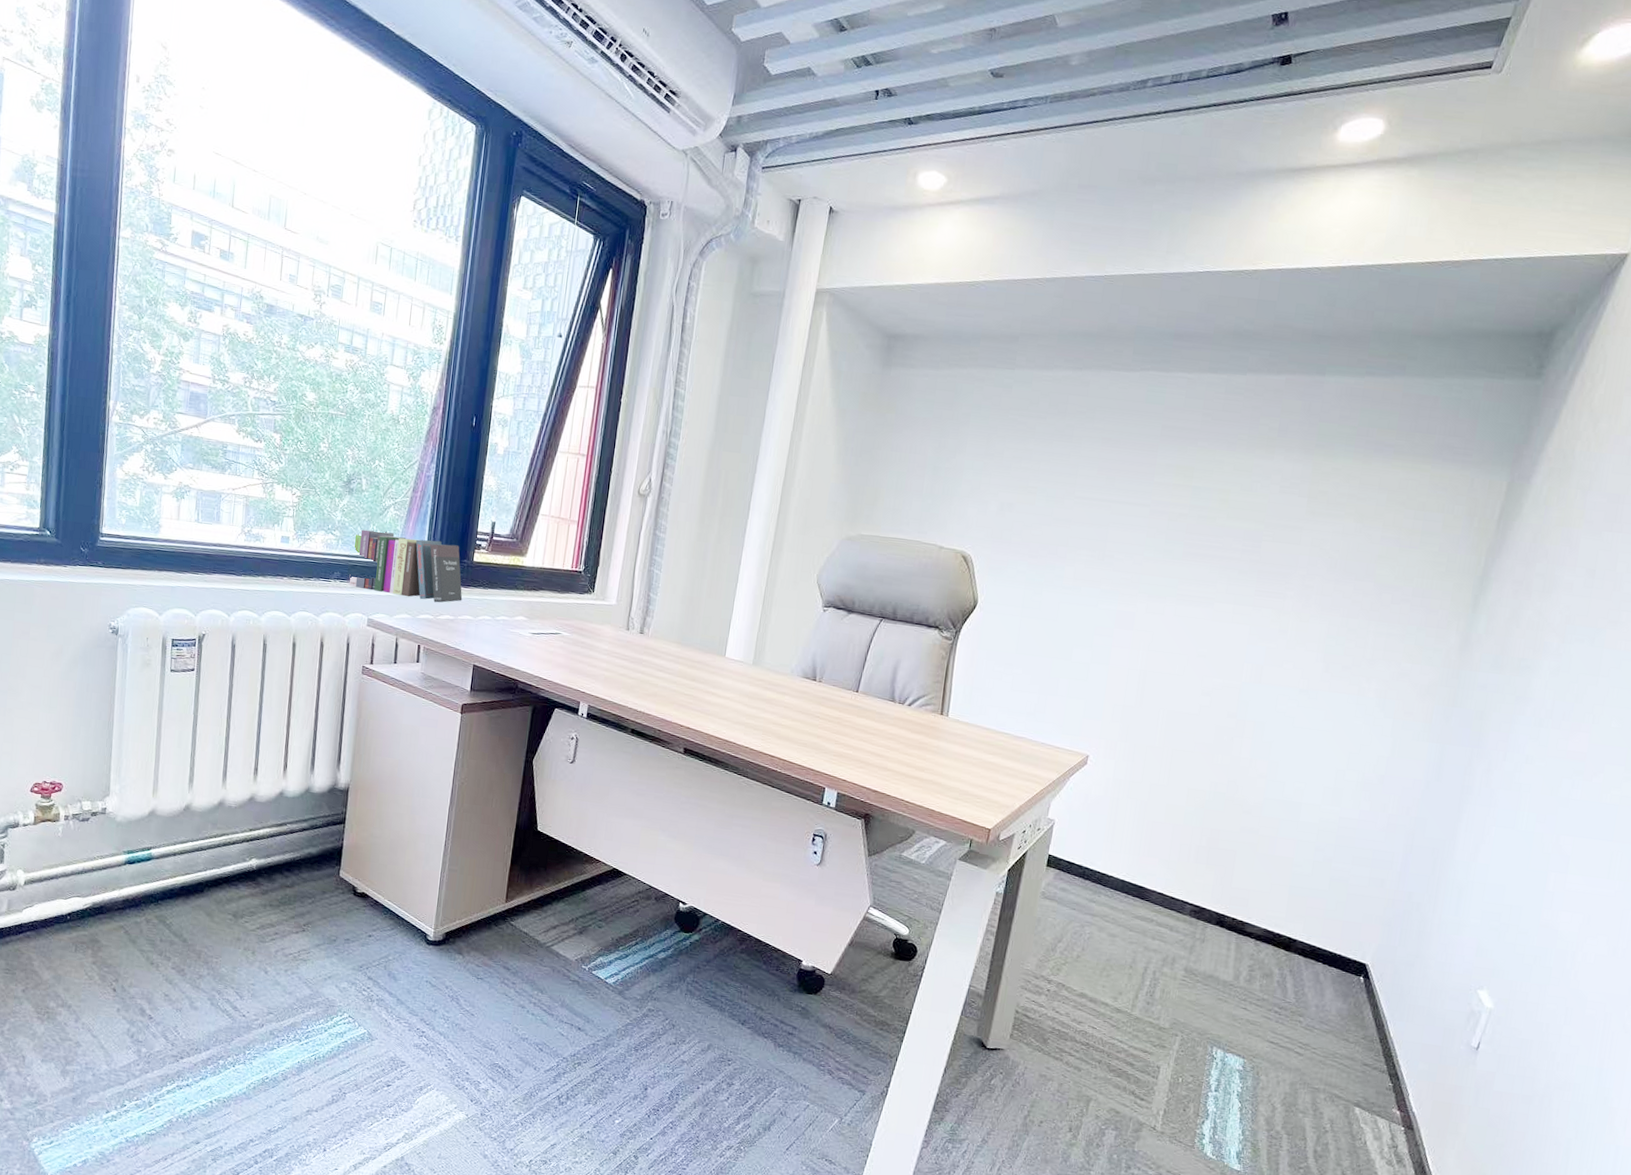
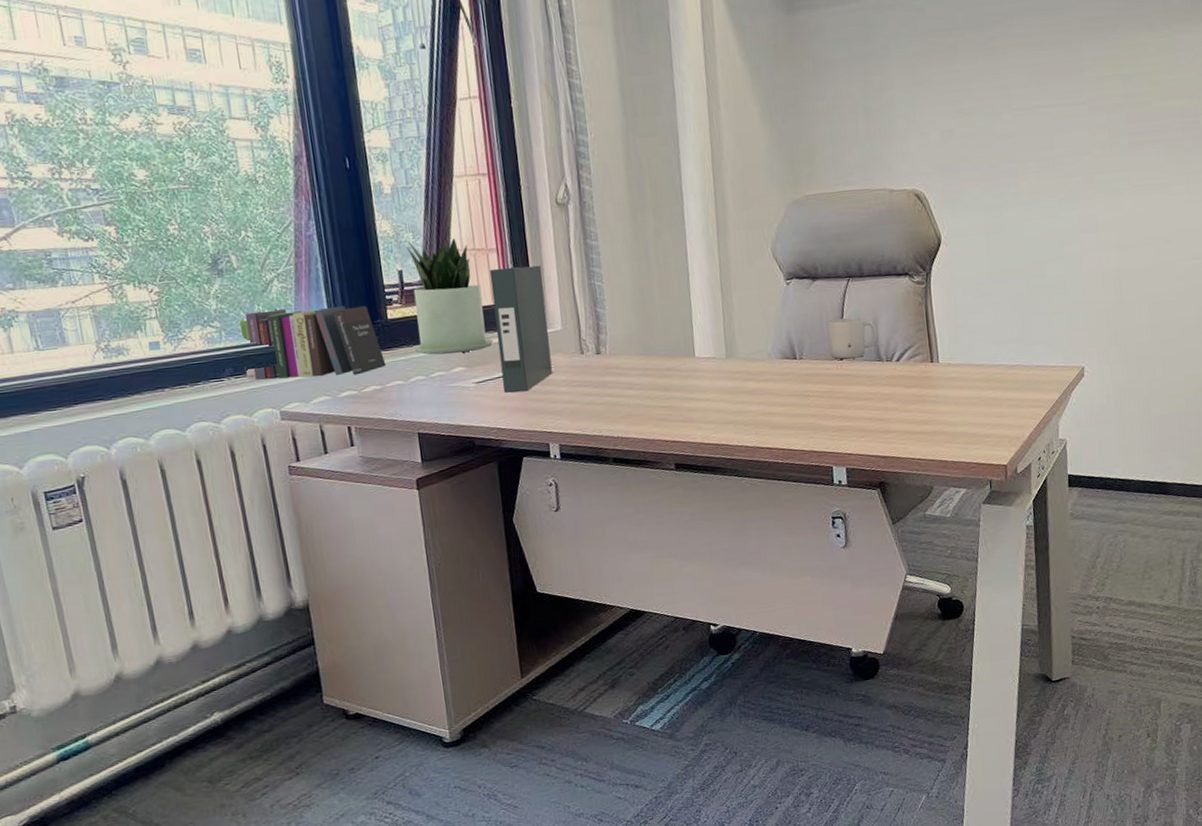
planter: none [488,499,557,606] -> present [406,238,494,355]
binder: none [554,538,612,652] -> present [489,265,553,393]
mug: none [848,652,897,694] -> present [827,317,877,359]

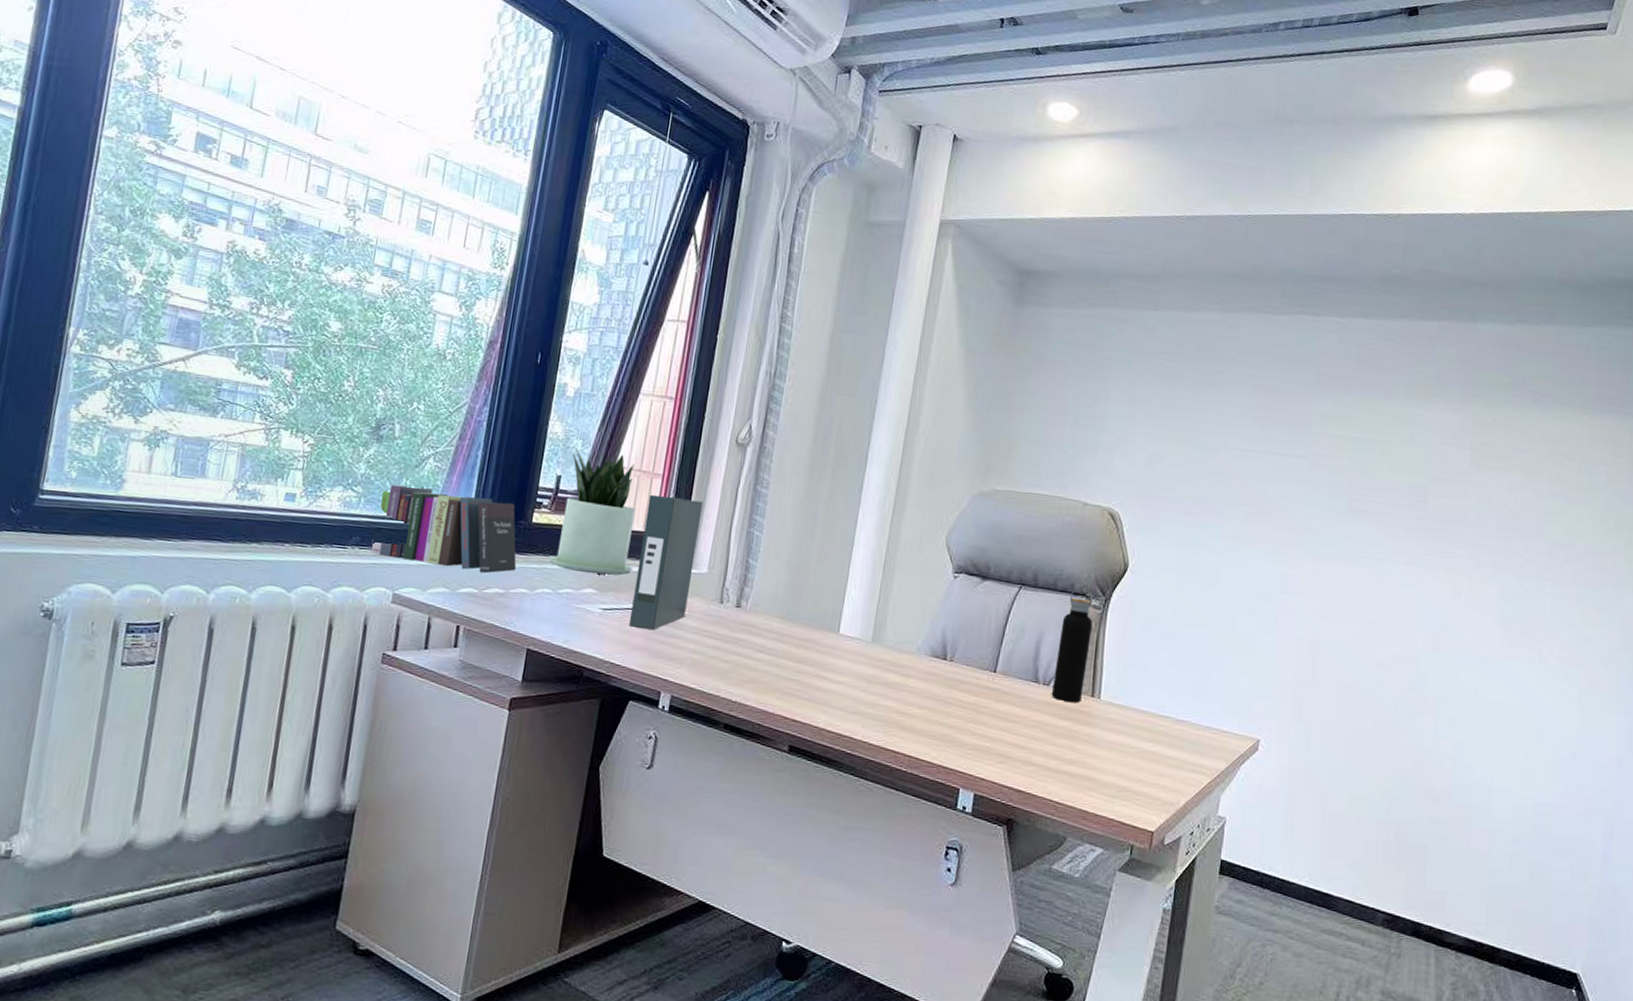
mug: present [827,317,877,359] -> none [984,625,1040,674]
water bottle: none [892,269,923,372] -> present [1051,588,1093,702]

